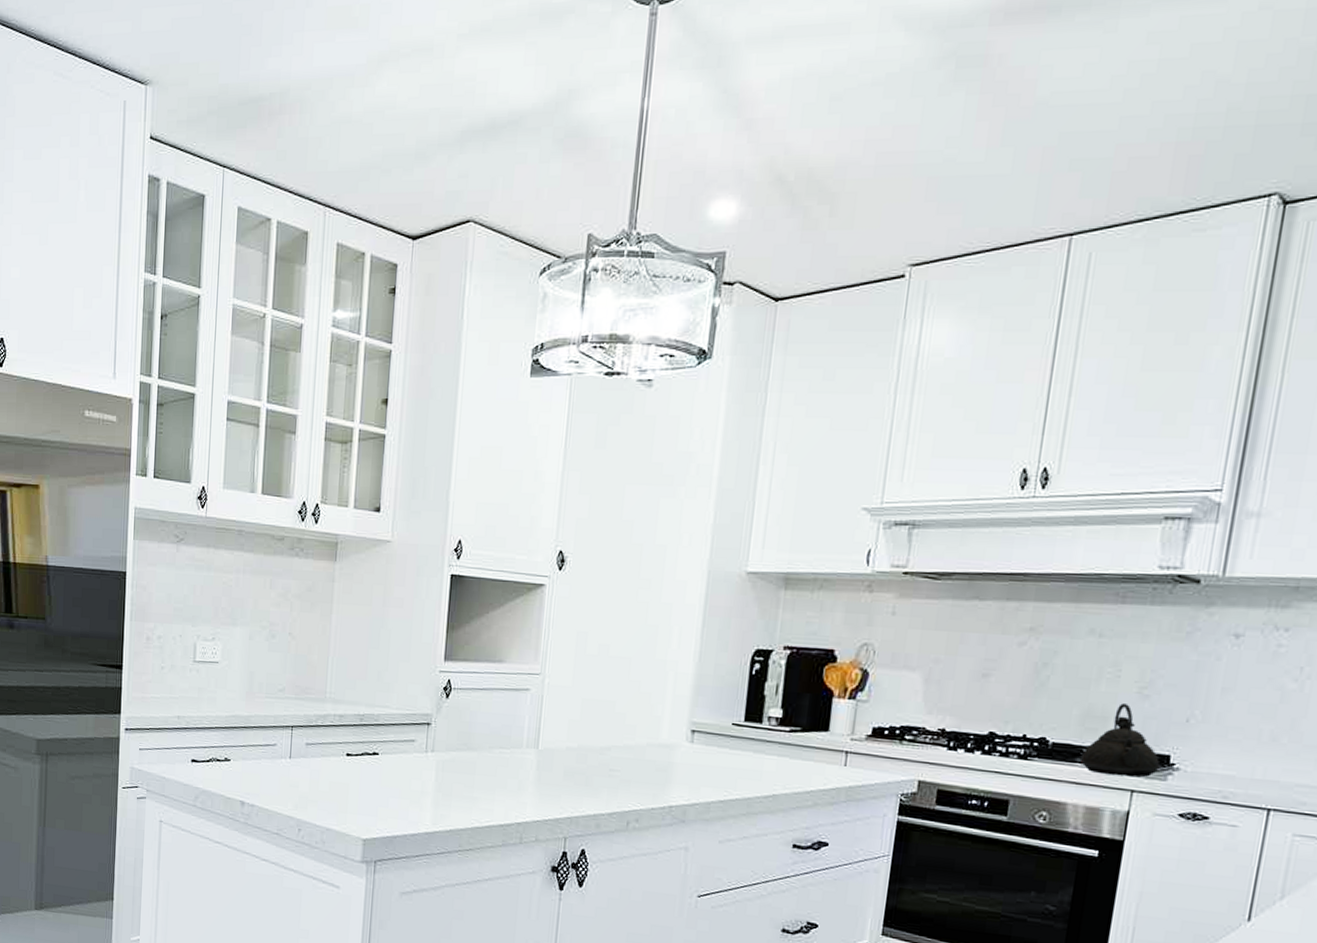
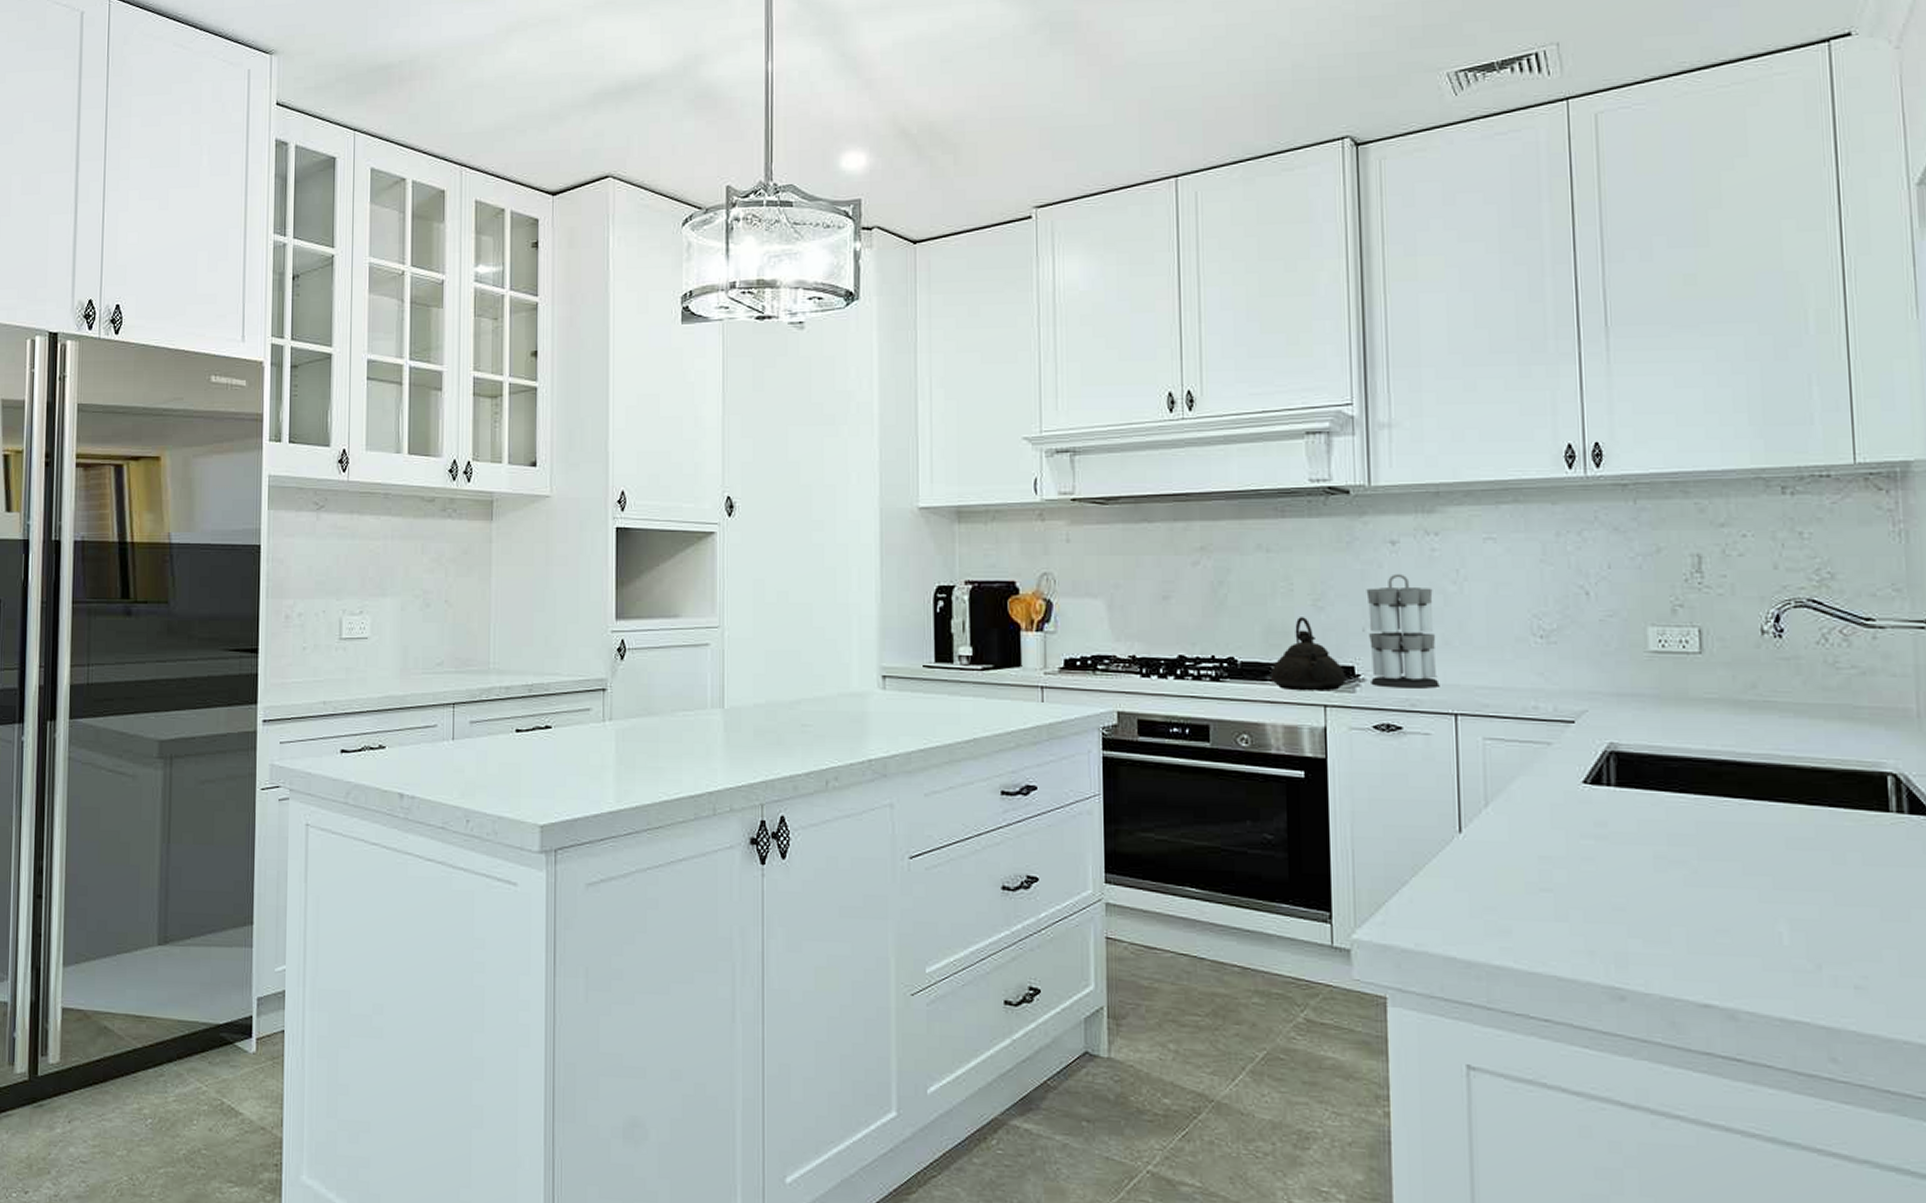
spice rack: none [1185,667,1271,783] -> present [1366,573,1440,689]

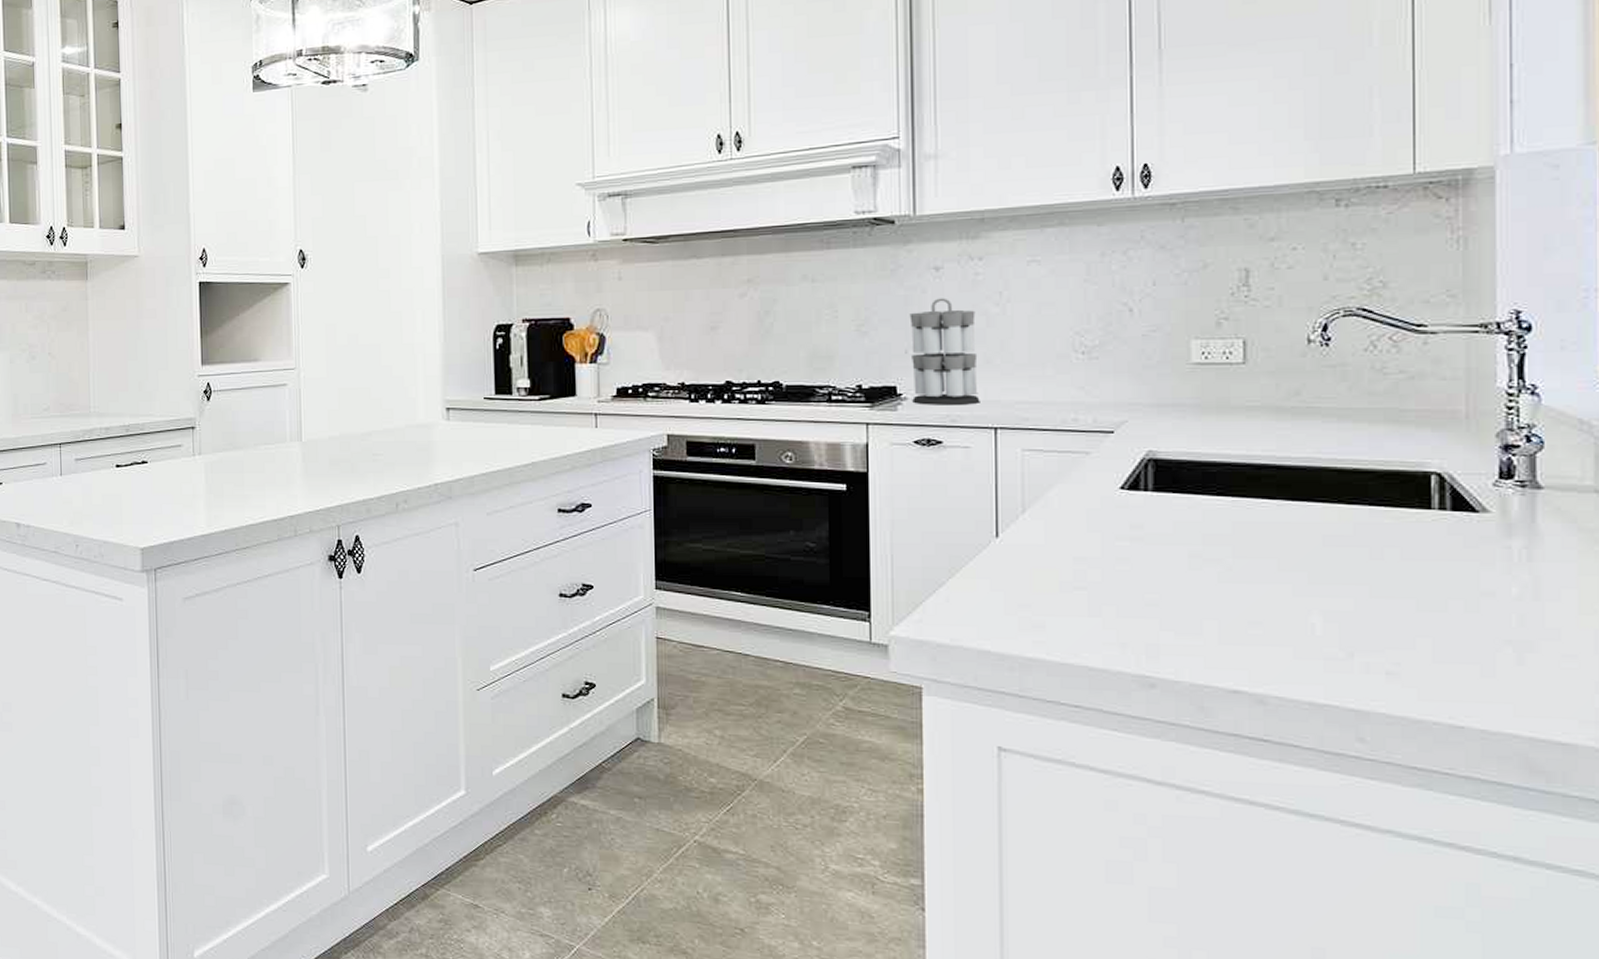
teakettle: present [1269,617,1347,692] -> none [813,342,889,411]

